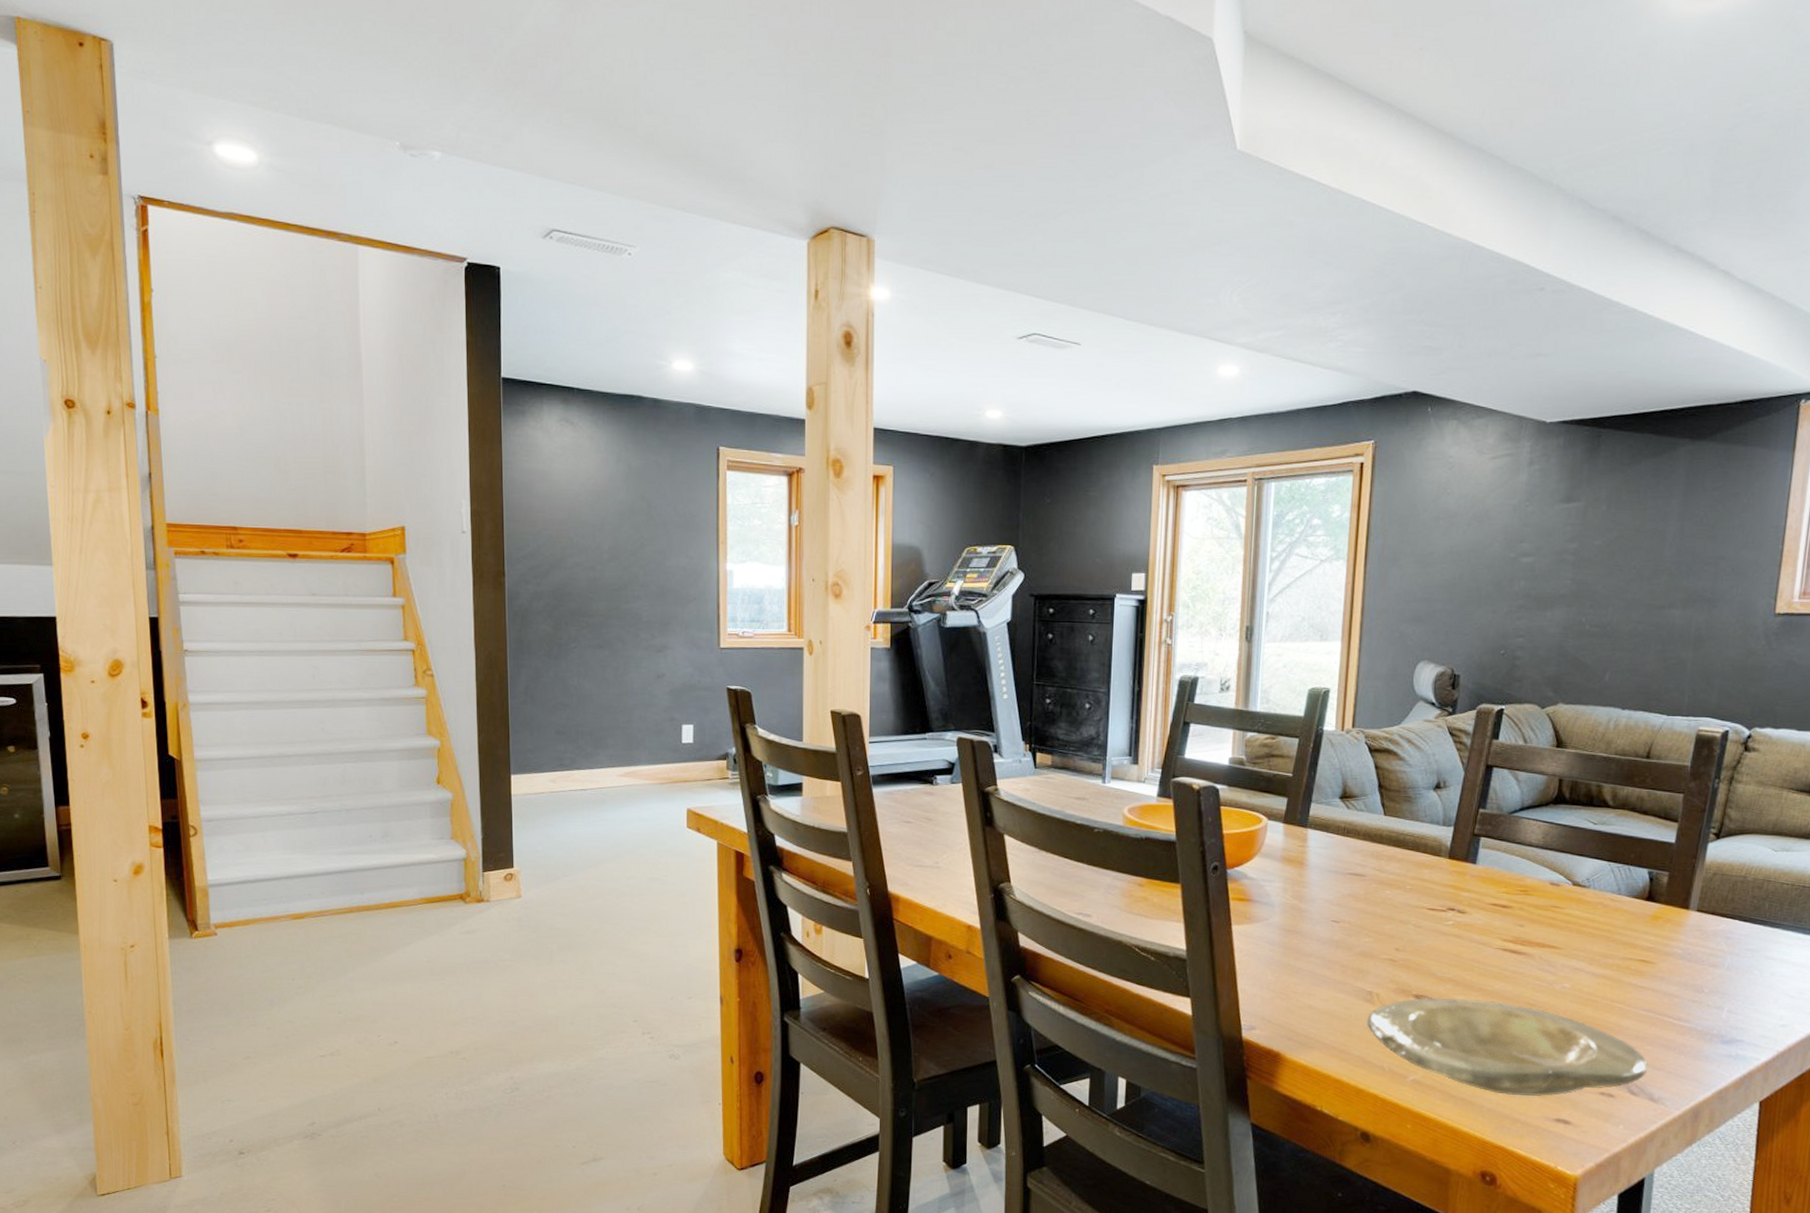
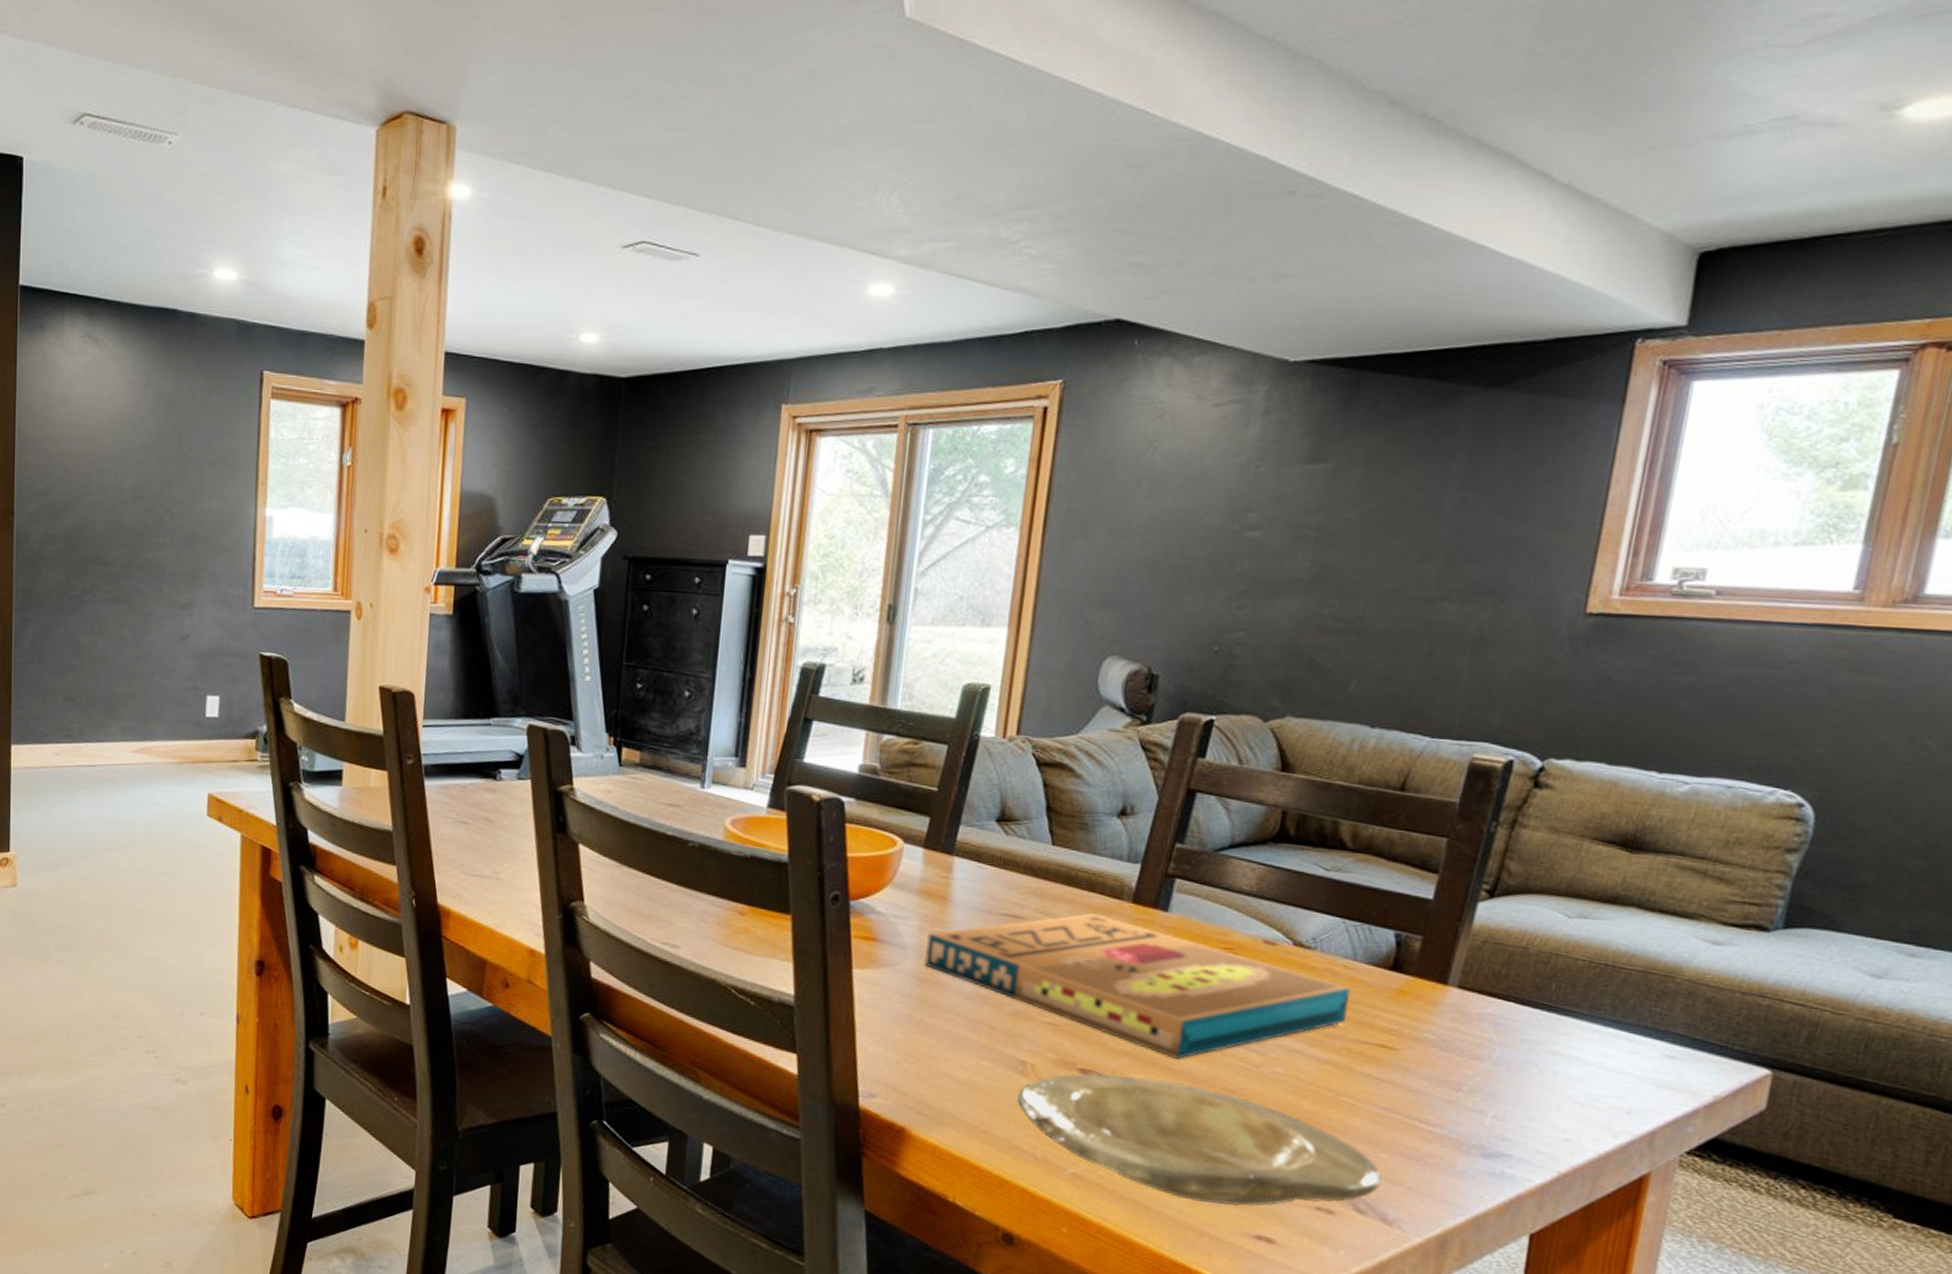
pizza box: none [1289,869,1617,982] -> present [925,913,1350,1059]

